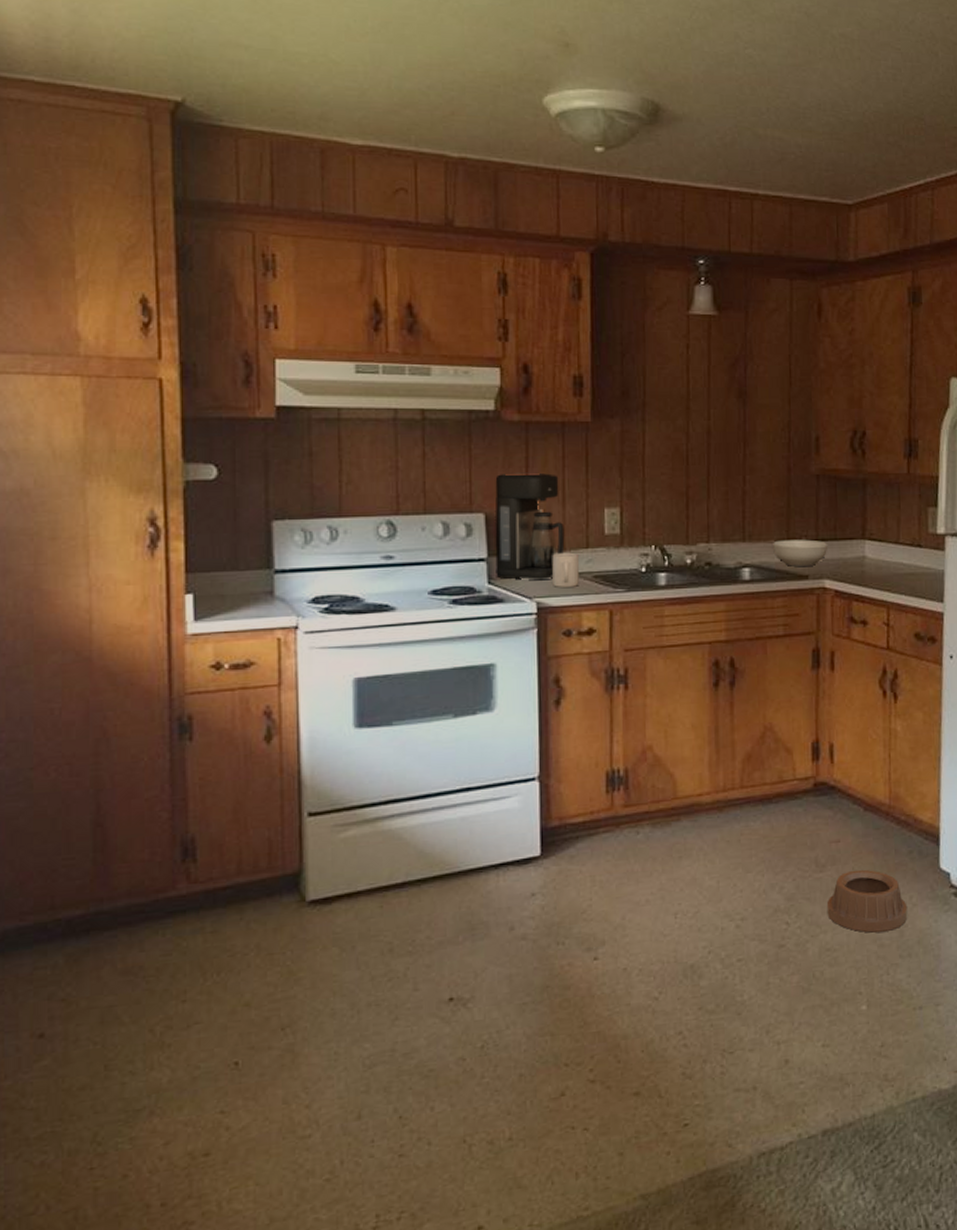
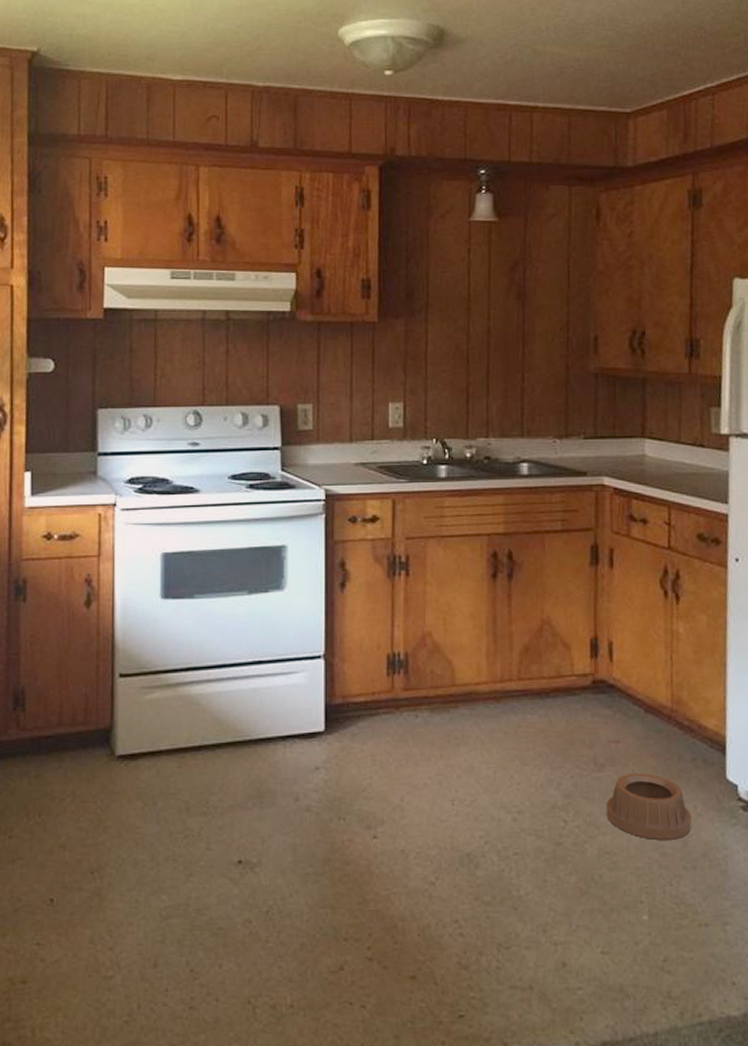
coffee maker: present [496,472,565,581] -> none [288,368,352,469]
mug: present [552,552,580,589] -> none [340,443,365,477]
bowl: present [771,539,828,566] -> none [550,437,607,463]

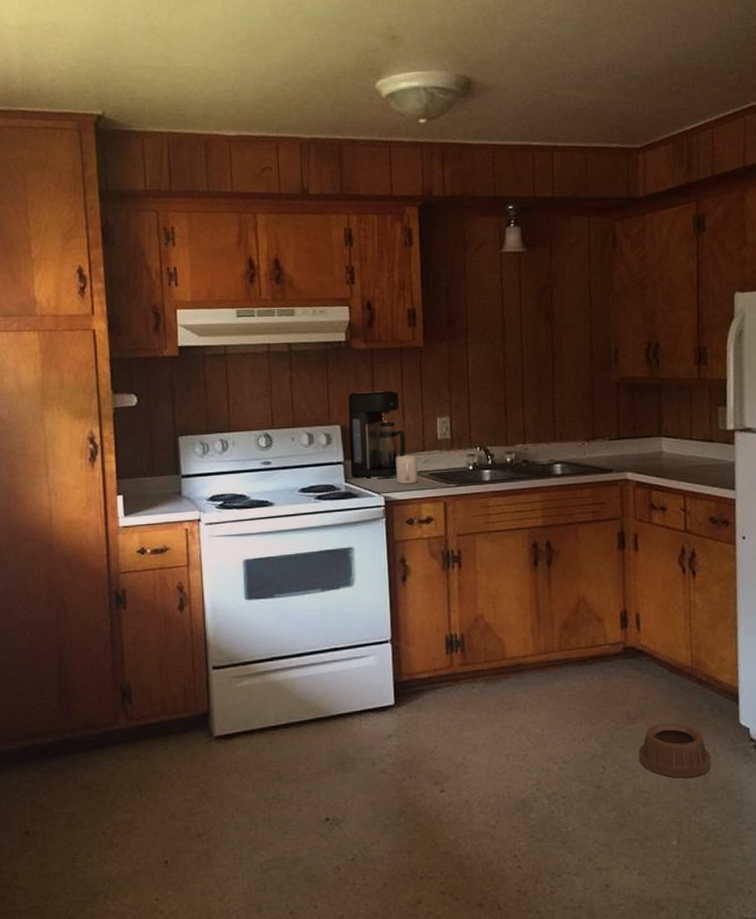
coffee maker: none [288,368,352,469] -> present [349,391,406,479]
mug: none [340,443,365,477] -> present [395,455,418,485]

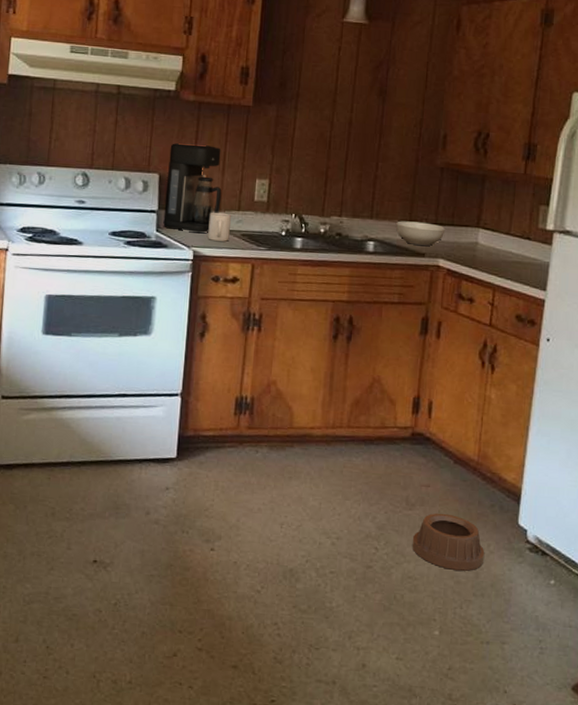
bowl: none [579,438,629,462] -> present [395,221,446,246]

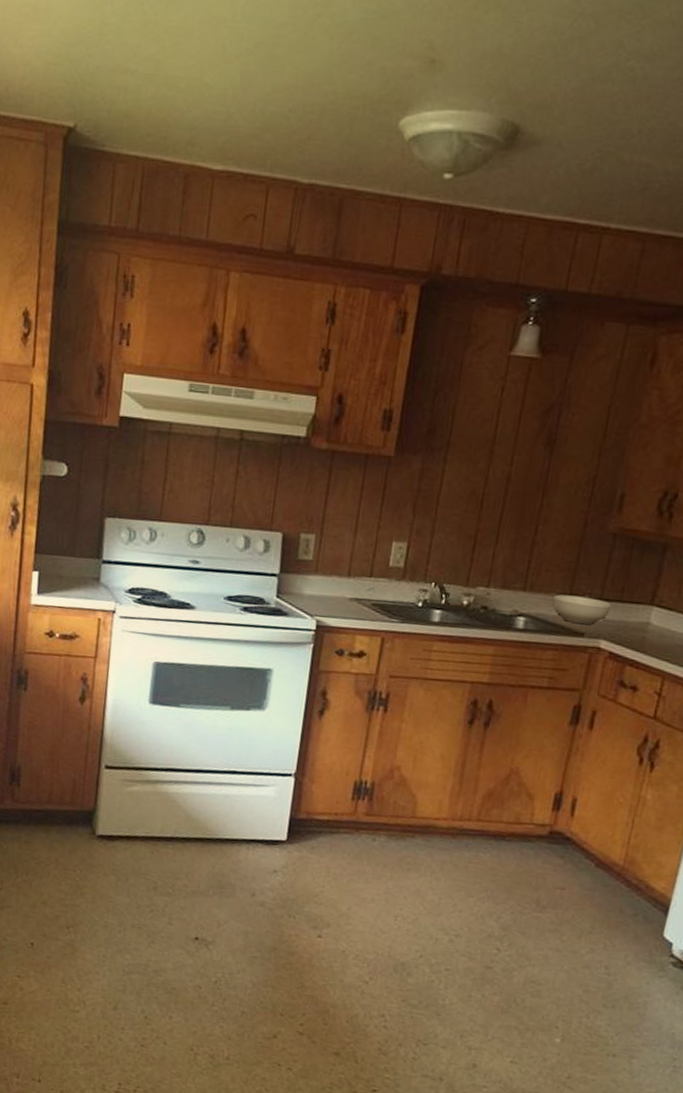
coffee maker: present [163,143,222,234] -> none [284,498,355,601]
mug: present [208,212,232,242] -> none [333,577,363,612]
pet bowl: present [412,513,485,571] -> none [539,917,621,981]

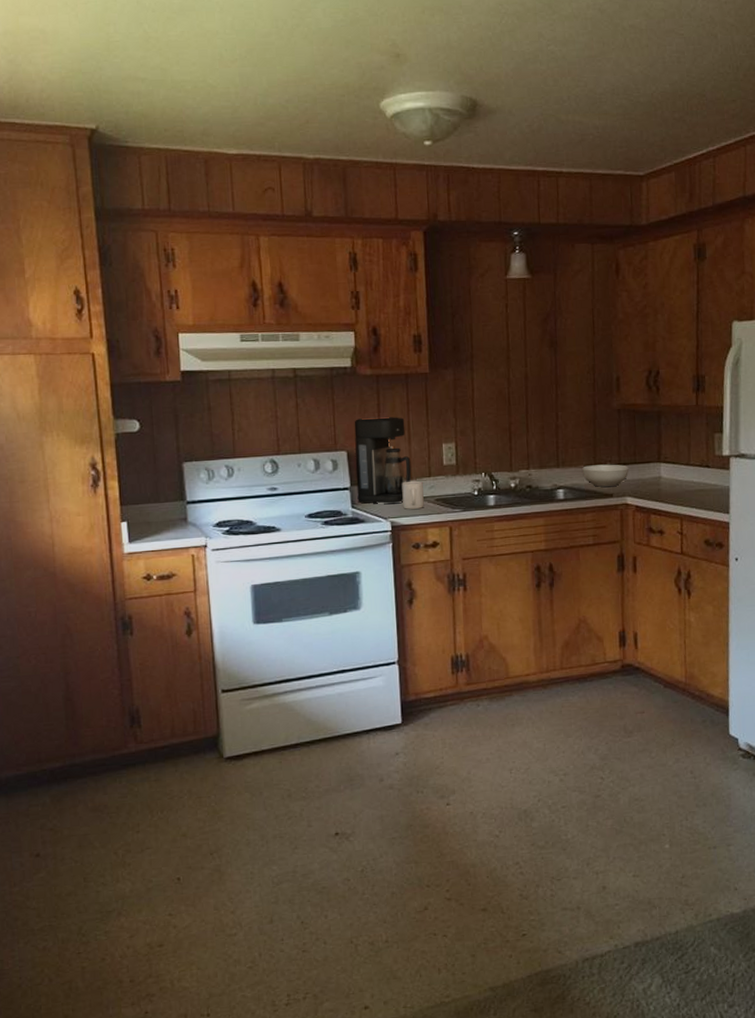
coffee maker: none [284,498,355,601] -> present [355,417,412,504]
mug: none [333,577,363,612] -> present [401,480,424,510]

